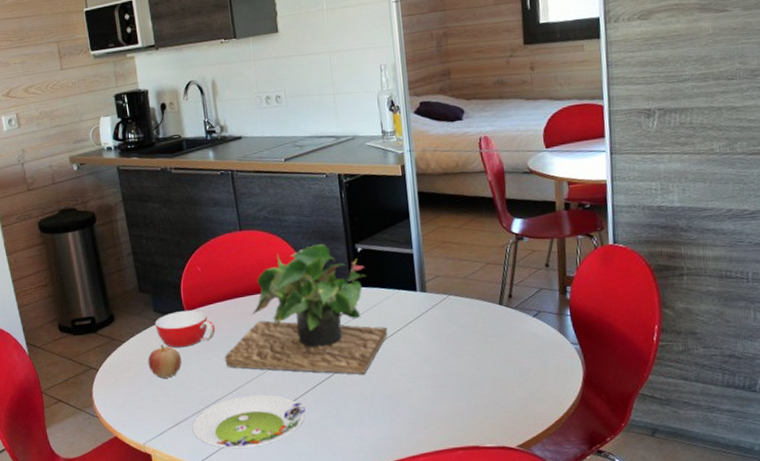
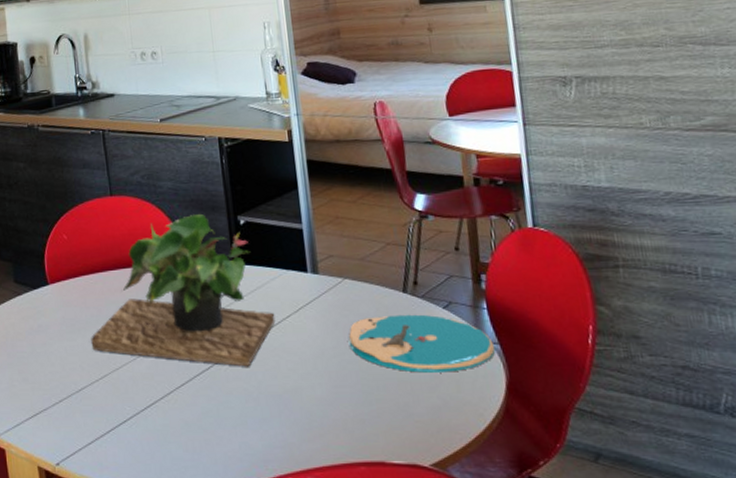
apple: present [148,345,182,379] -> none [5,321,43,360]
bowl: present [155,310,215,348] -> none [15,282,81,325]
salad plate: present [192,394,306,448] -> none [52,385,181,448]
plate: none [451,322,576,372] -> present [348,314,496,373]

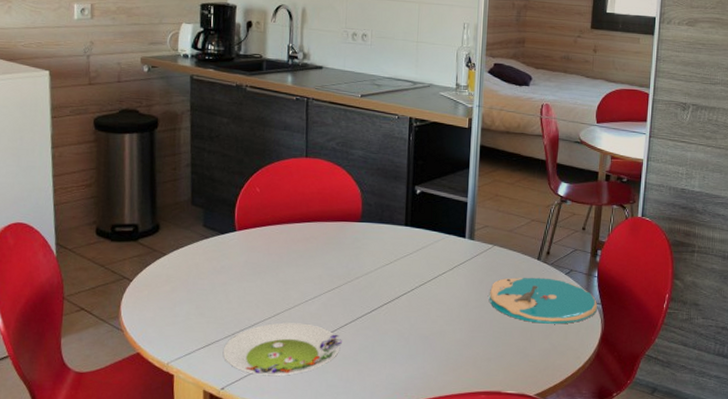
salad plate: none [52,385,181,448] -> present [222,322,342,376]
potted plant: present [91,213,276,367] -> none [269,180,433,313]

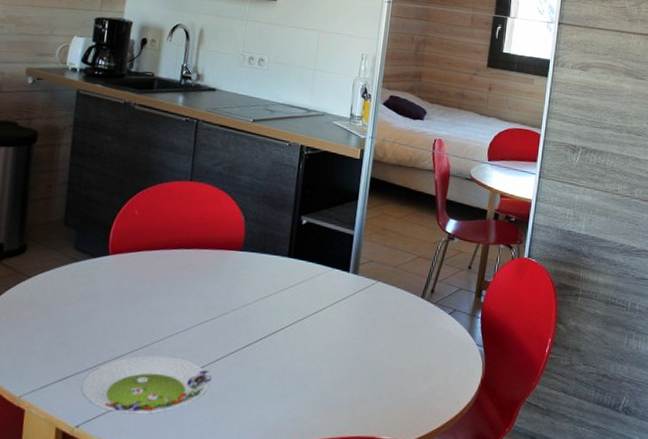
plate: present [488,277,598,324] -> none [369,315,480,367]

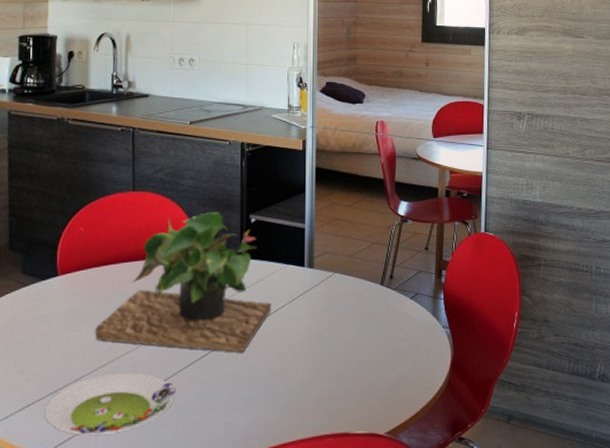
potted plant: none [138,209,314,349] -> present [95,211,272,353]

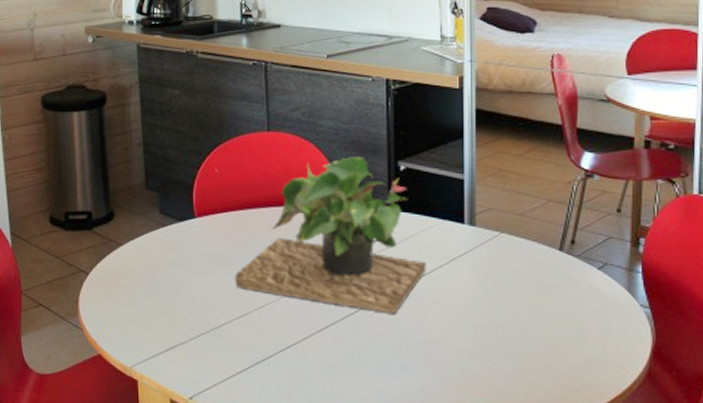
salad plate: present [44,373,176,435] -> none [188,323,322,386]

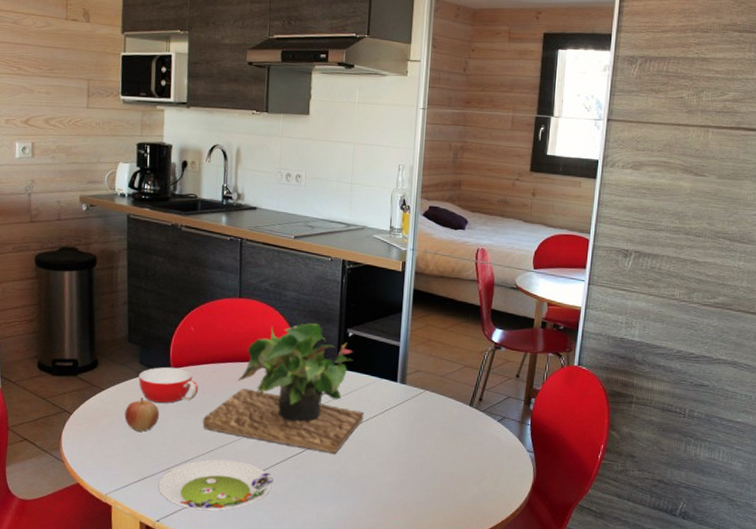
apple: none [146,253,186,293] -> present [124,398,160,432]
bowl: none [159,215,227,258] -> present [138,367,198,403]
salad plate: none [188,323,322,386] -> present [158,459,273,511]

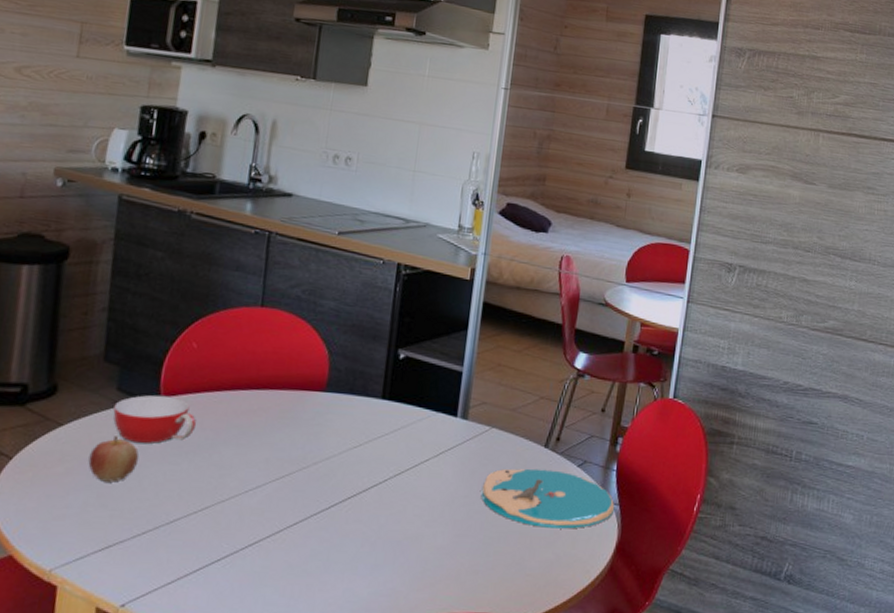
salad plate: present [158,459,273,511] -> none [127,519,289,589]
potted plant: present [203,322,364,454] -> none [197,340,414,510]
plate: none [419,423,531,471] -> present [480,468,615,529]

